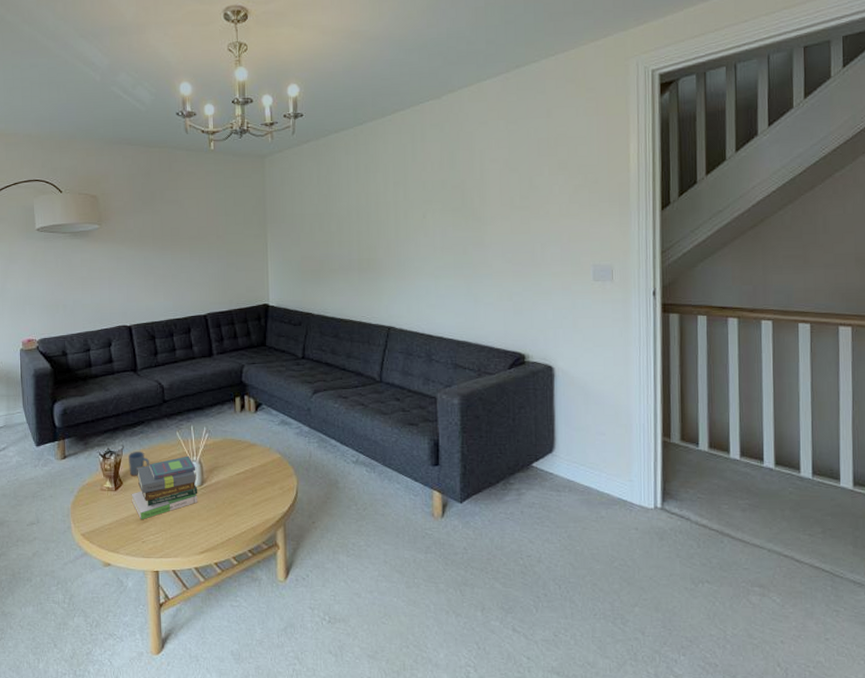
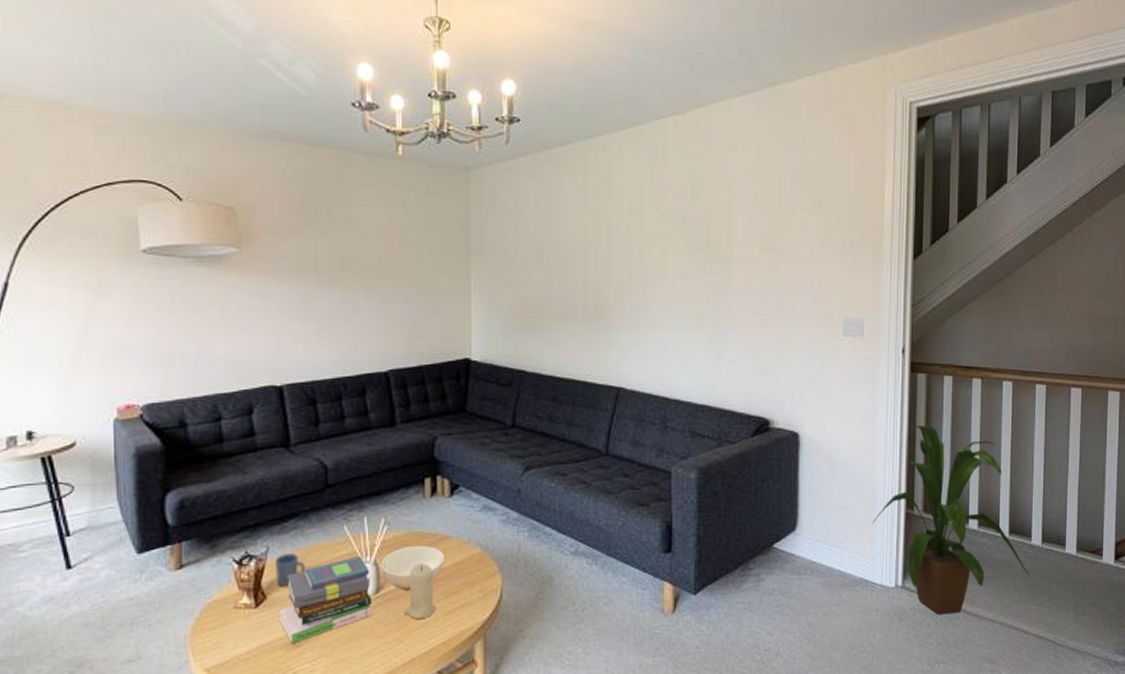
bowl: none [204,449,252,485] -> present [381,545,445,591]
candle: none [222,464,247,508] -> present [405,564,437,620]
house plant: none [628,361,800,538] -> present [872,425,1029,615]

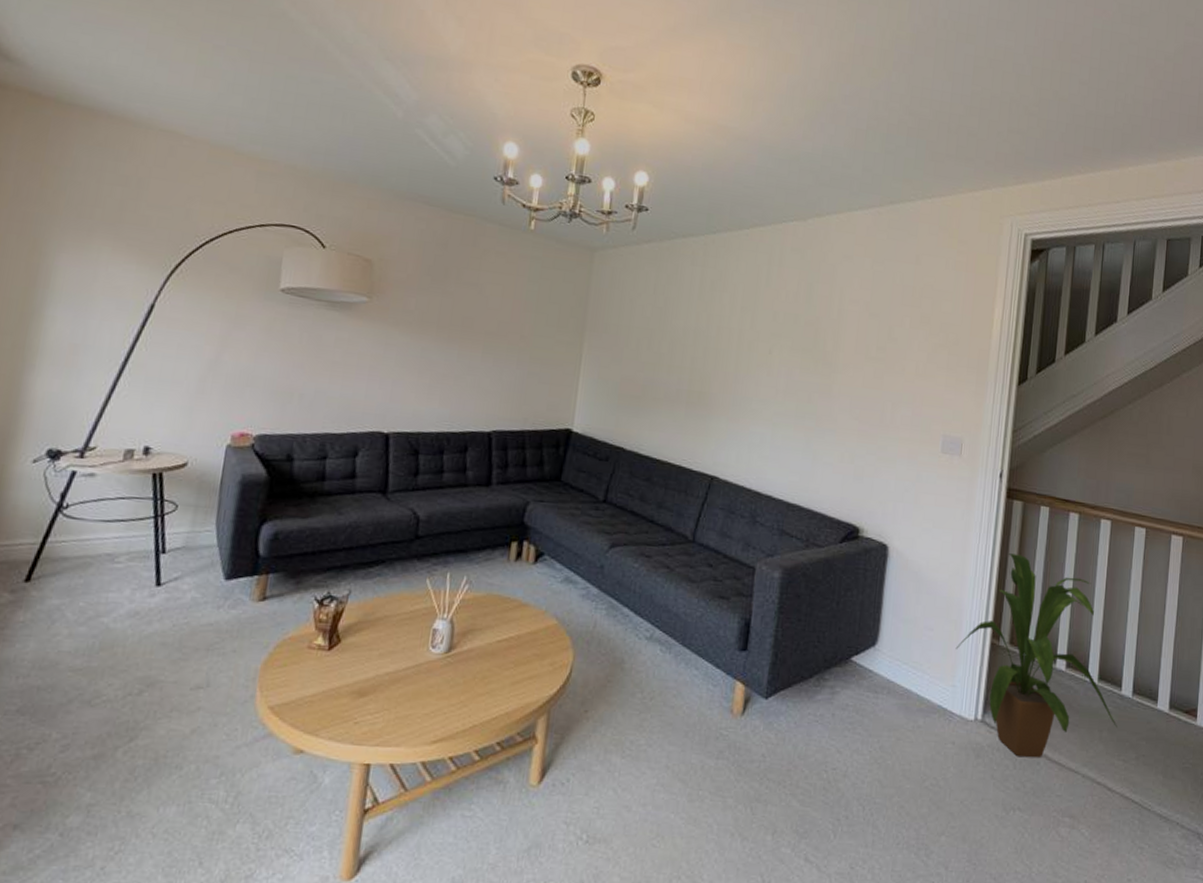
mug: present [275,553,306,586] -> none [352,599,384,633]
books: present [278,556,372,643] -> none [348,611,445,692]
bowl: present [381,545,445,591] -> none [456,608,521,655]
candle: present [405,564,437,620] -> none [472,628,508,686]

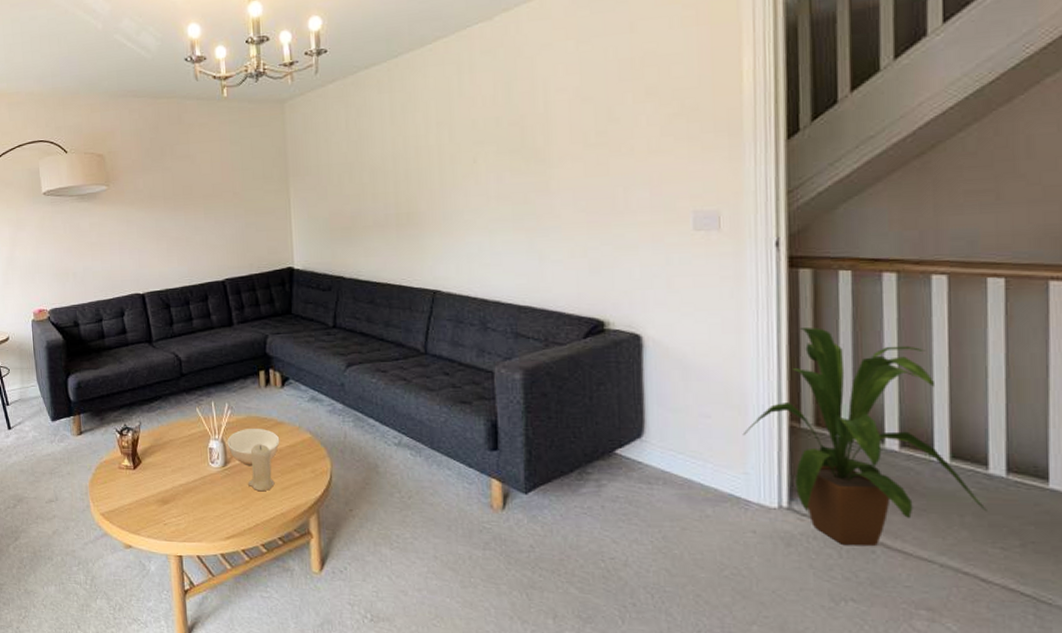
bowl: none [456,608,521,655] -> present [227,428,280,467]
candle: none [472,628,508,686] -> present [248,444,275,492]

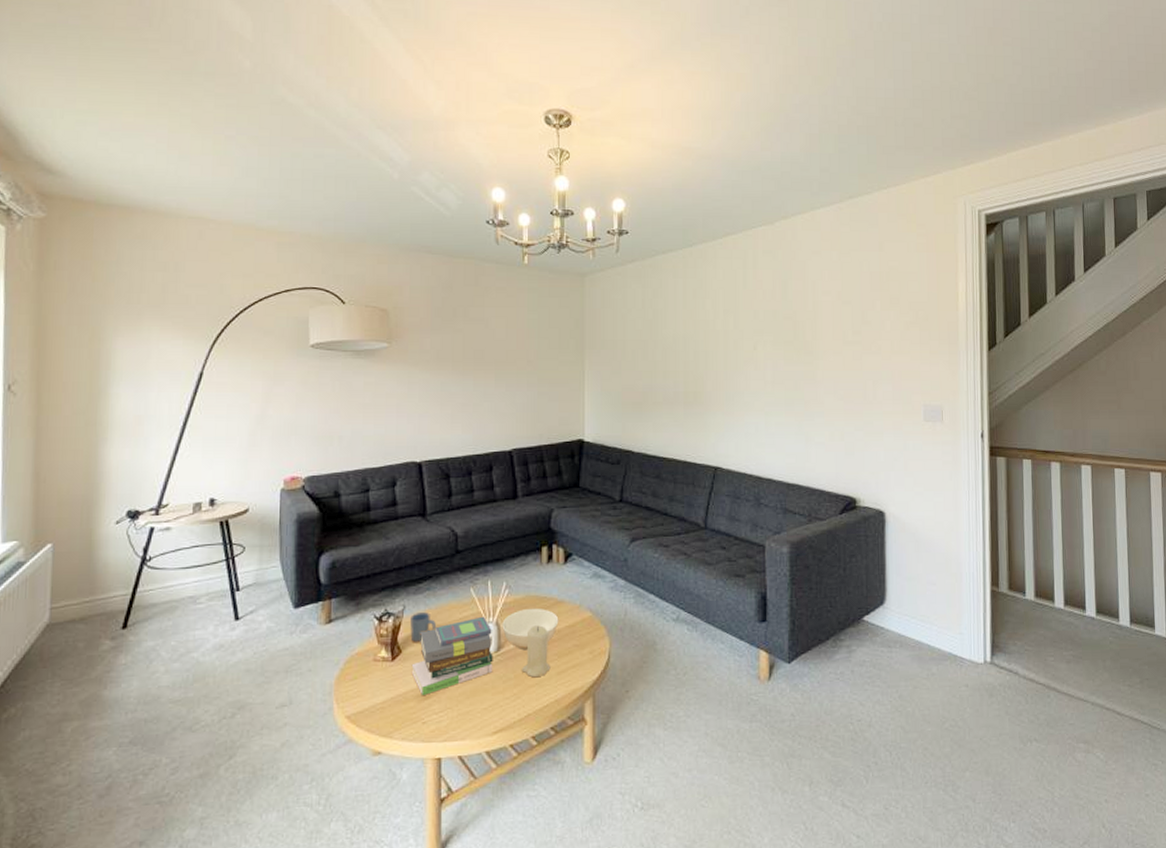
mug: none [146,428,170,454] -> present [410,612,437,642]
books: none [150,434,222,500] -> present [411,616,493,695]
house plant: present [742,328,987,546] -> none [958,506,1119,693]

